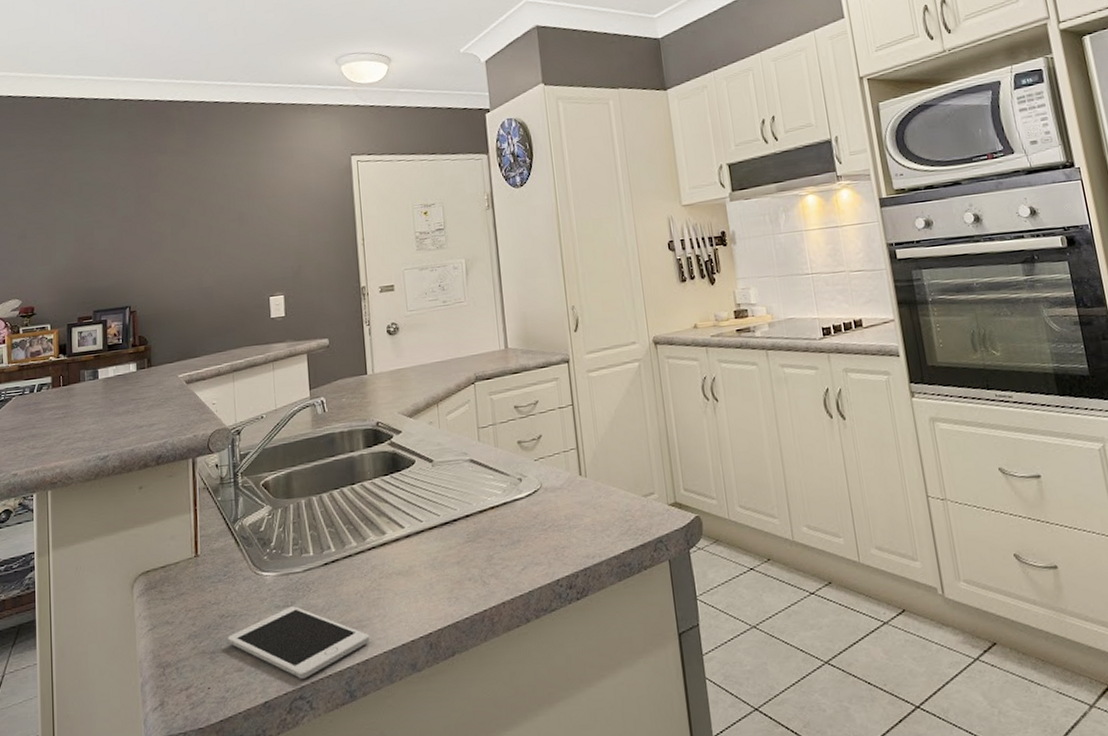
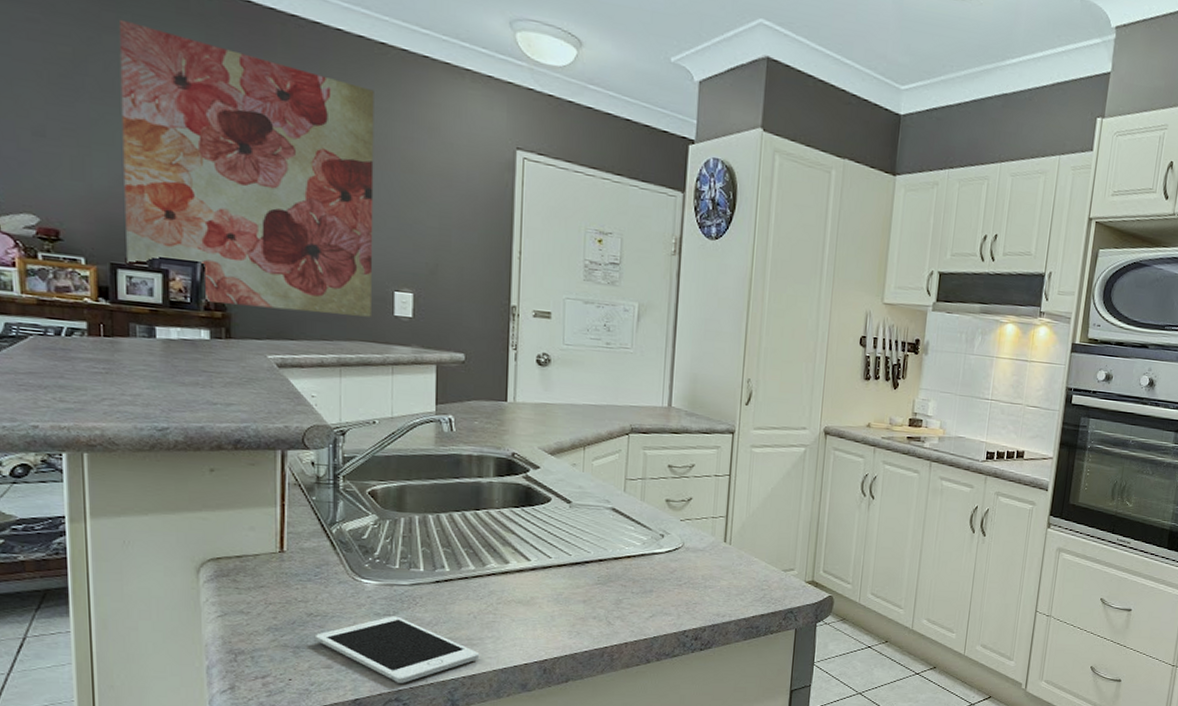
wall art: none [73,138,253,339] -> present [118,19,374,317]

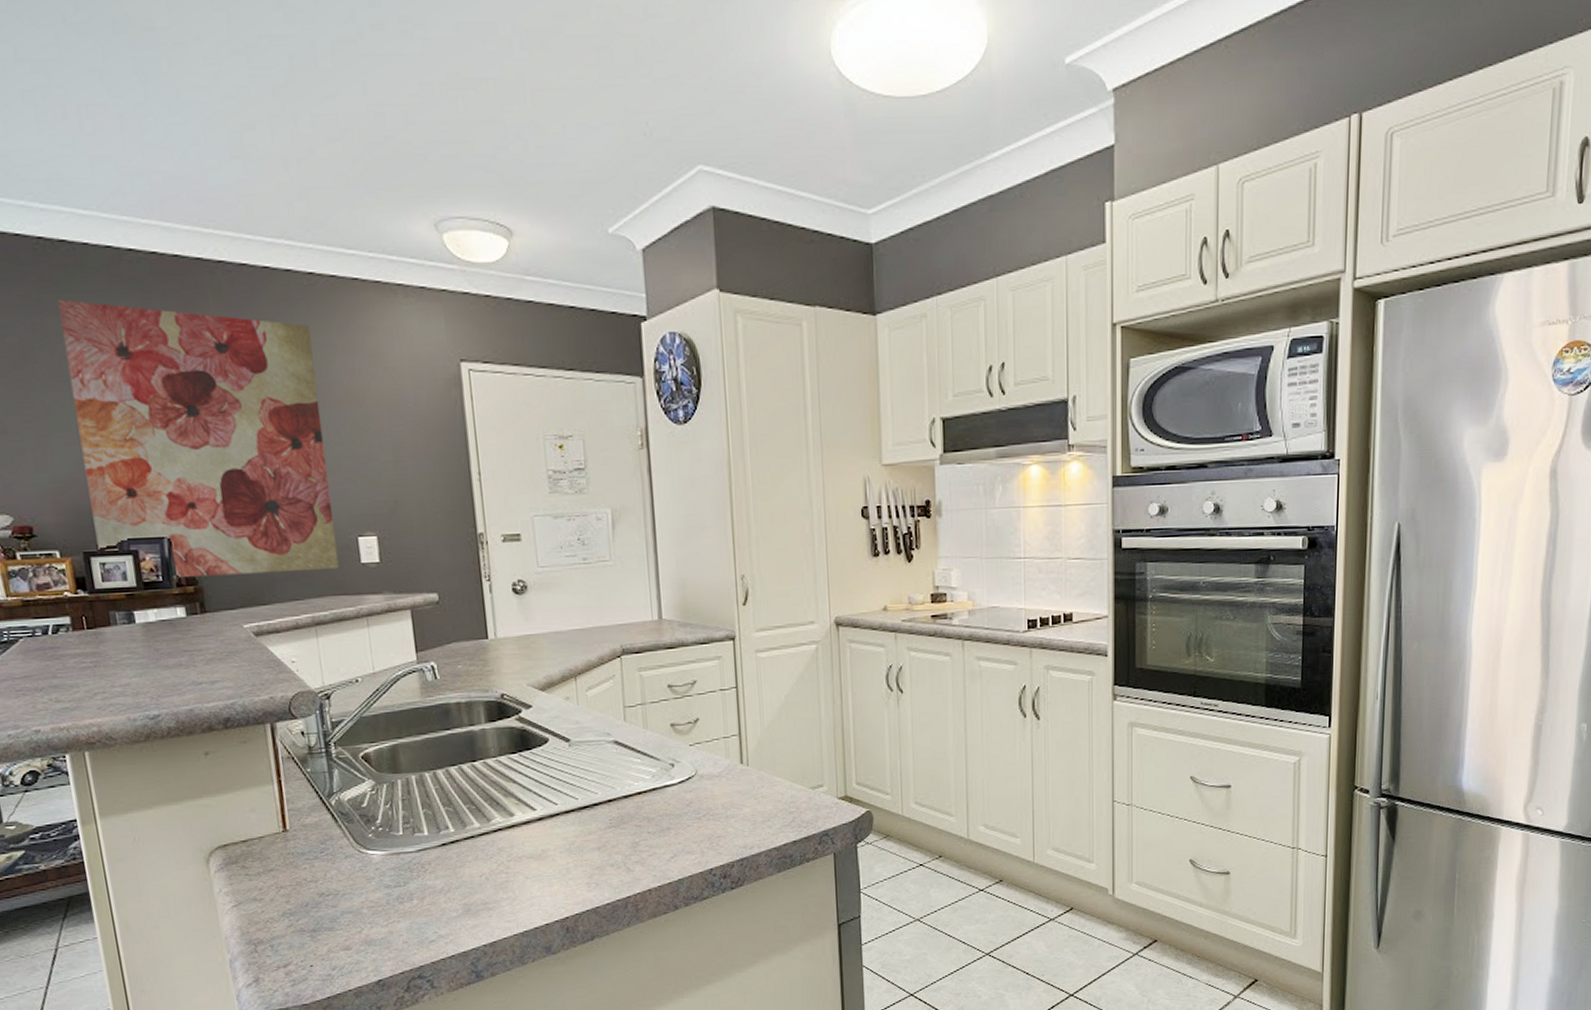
cell phone: present [316,616,479,683] -> none [330,886,497,959]

